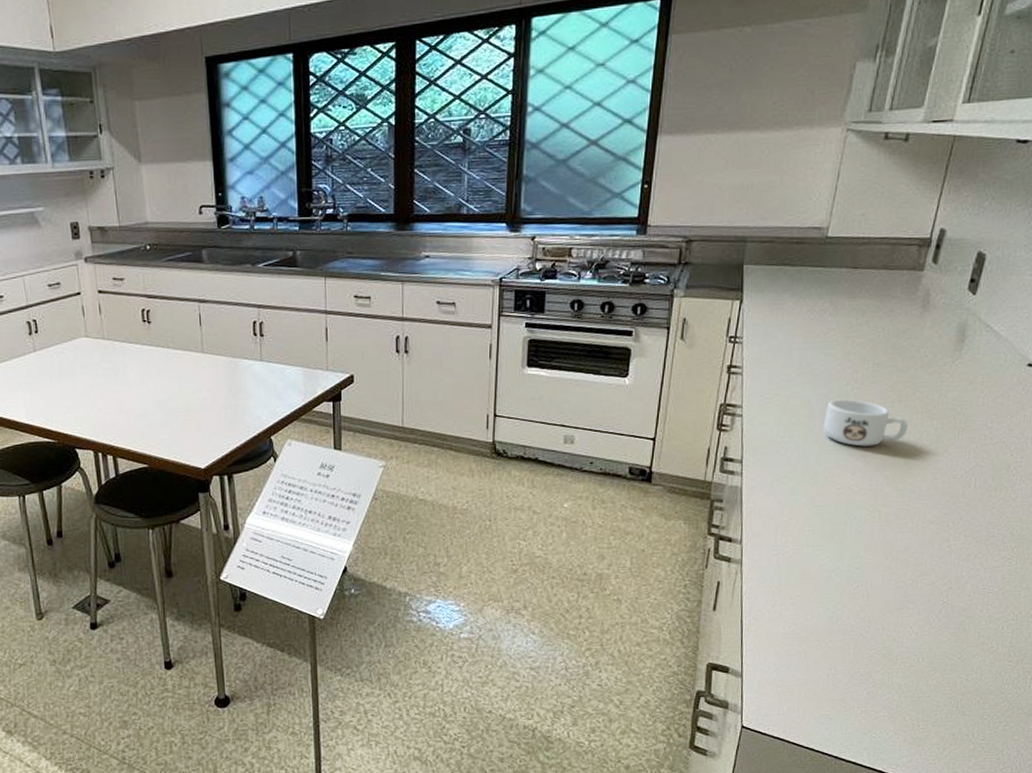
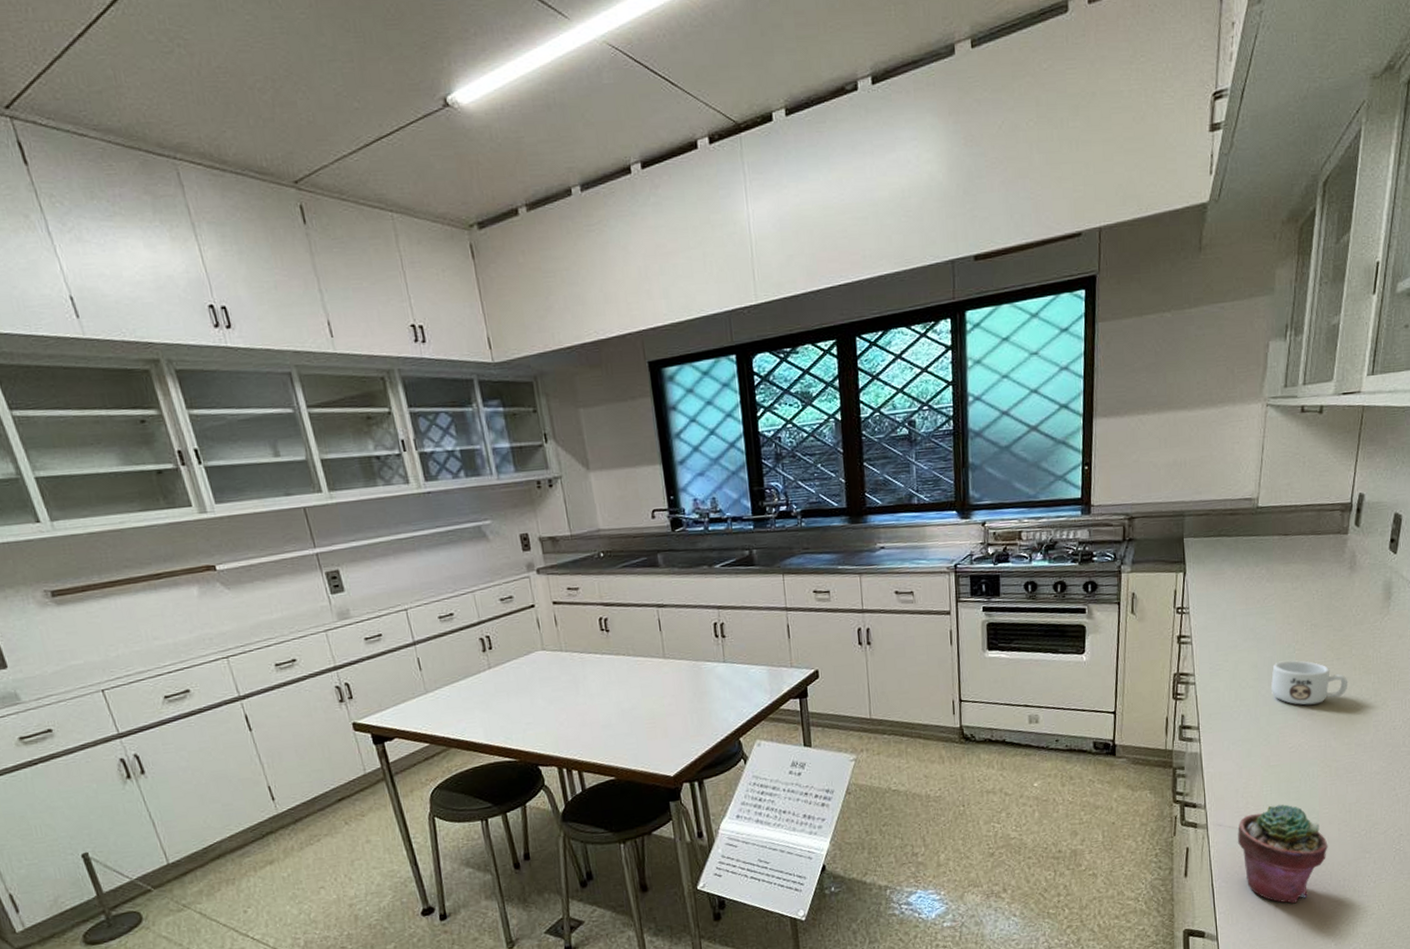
potted succulent: none [772,545,870,648] -> present [1237,804,1328,904]

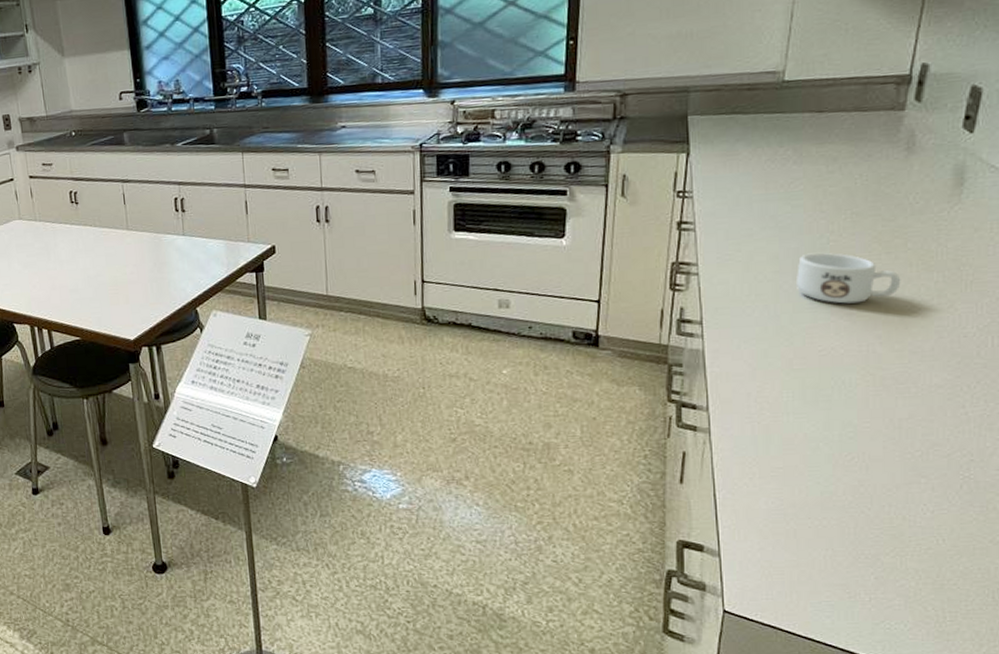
potted succulent: present [1237,804,1328,904] -> none [747,413,869,526]

